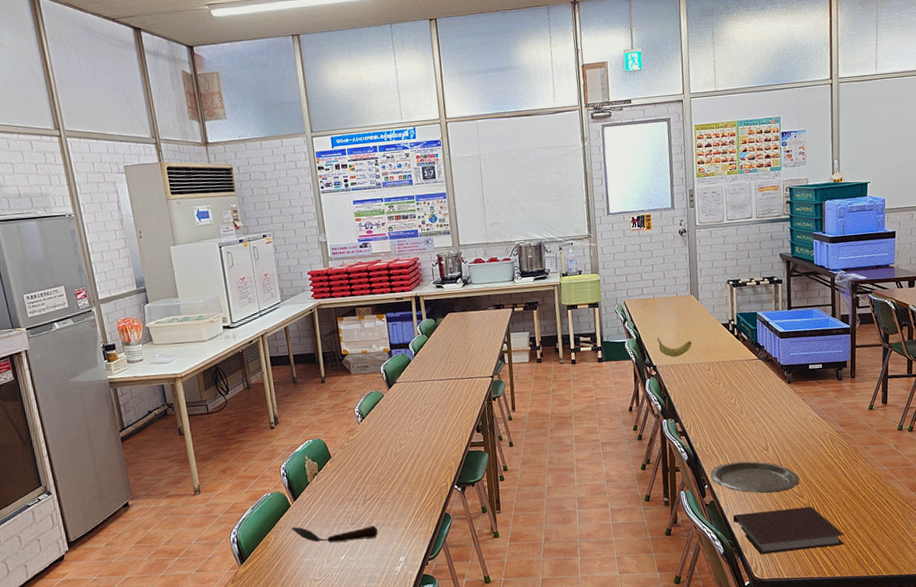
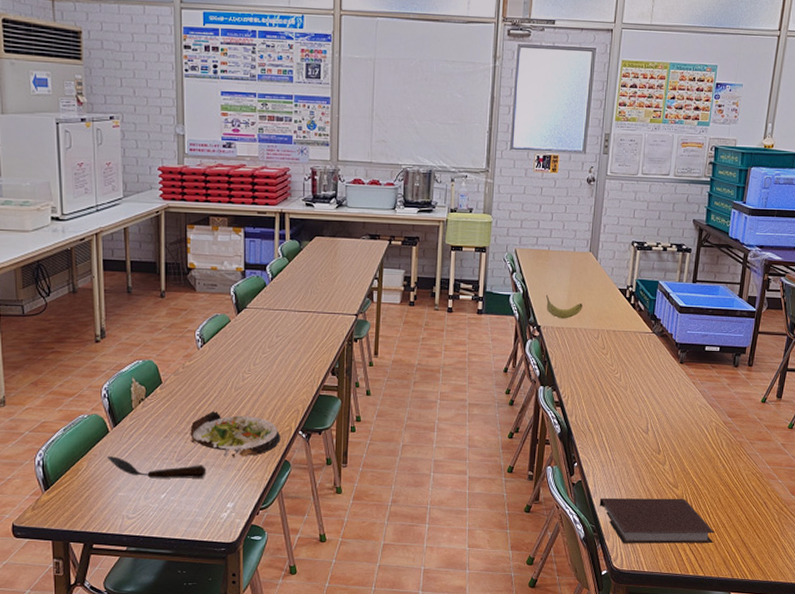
salad plate: none [359,476,439,516] -> present [190,410,281,457]
plate: present [710,461,800,494] -> none [582,442,677,480]

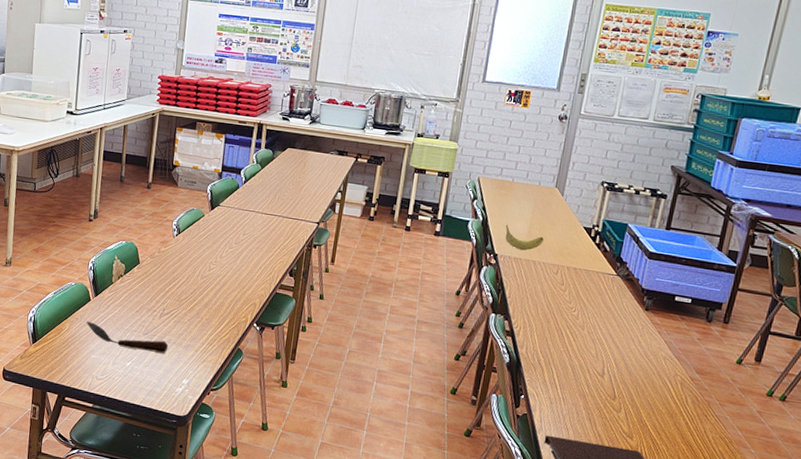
salad plate: present [190,410,281,457] -> none [157,294,237,340]

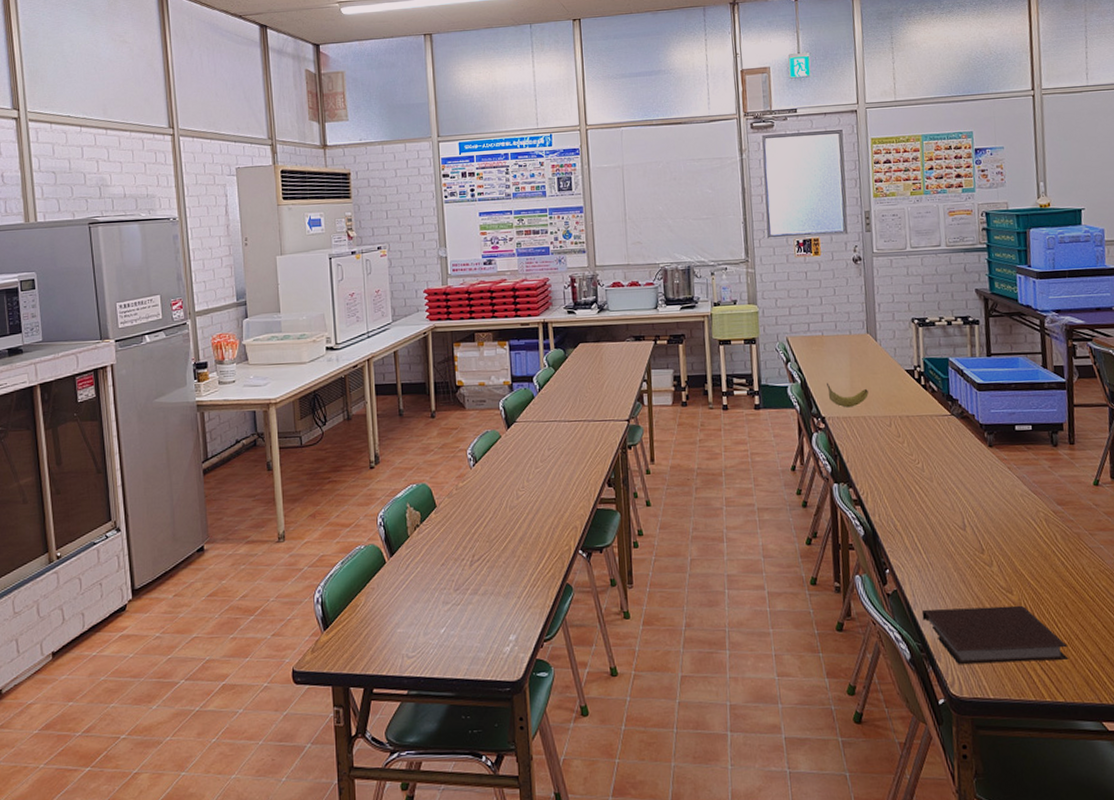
spoon: present [86,321,169,353] -> none [385,589,486,612]

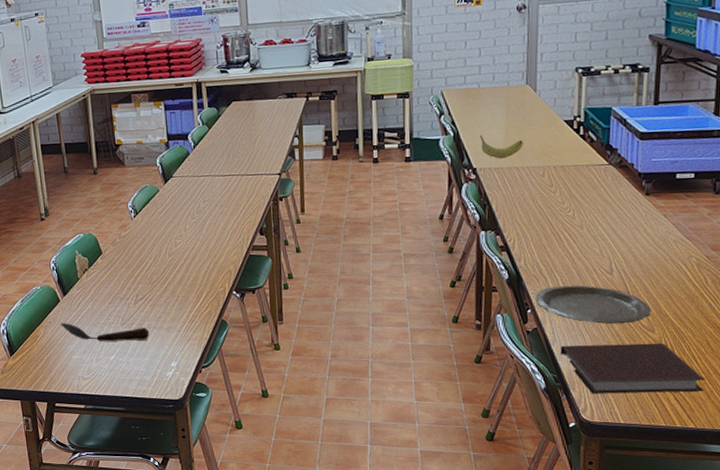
spoon: none [385,589,486,612] -> present [61,323,150,342]
plate: none [892,542,1007,585] -> present [535,285,651,324]

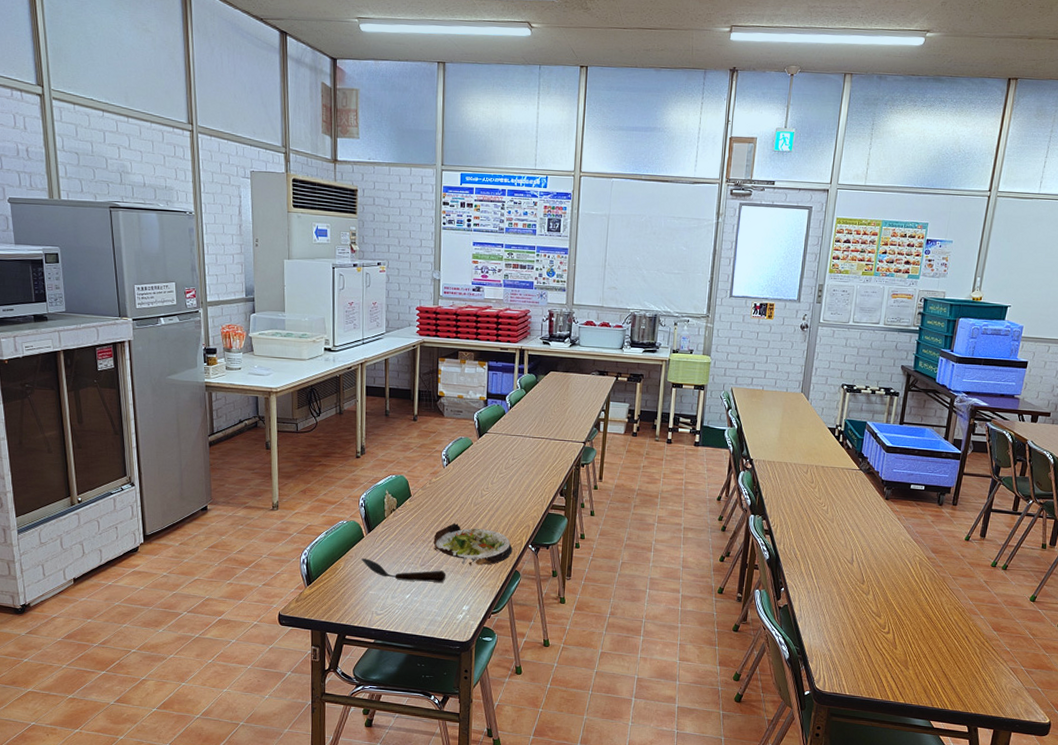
salad plate: none [131,276,216,319] -> present [433,522,513,566]
fruit: present [480,134,523,159] -> none [759,430,793,454]
plate: present [535,285,651,324] -> none [789,569,880,608]
notebook: present [560,342,706,394] -> none [804,622,917,672]

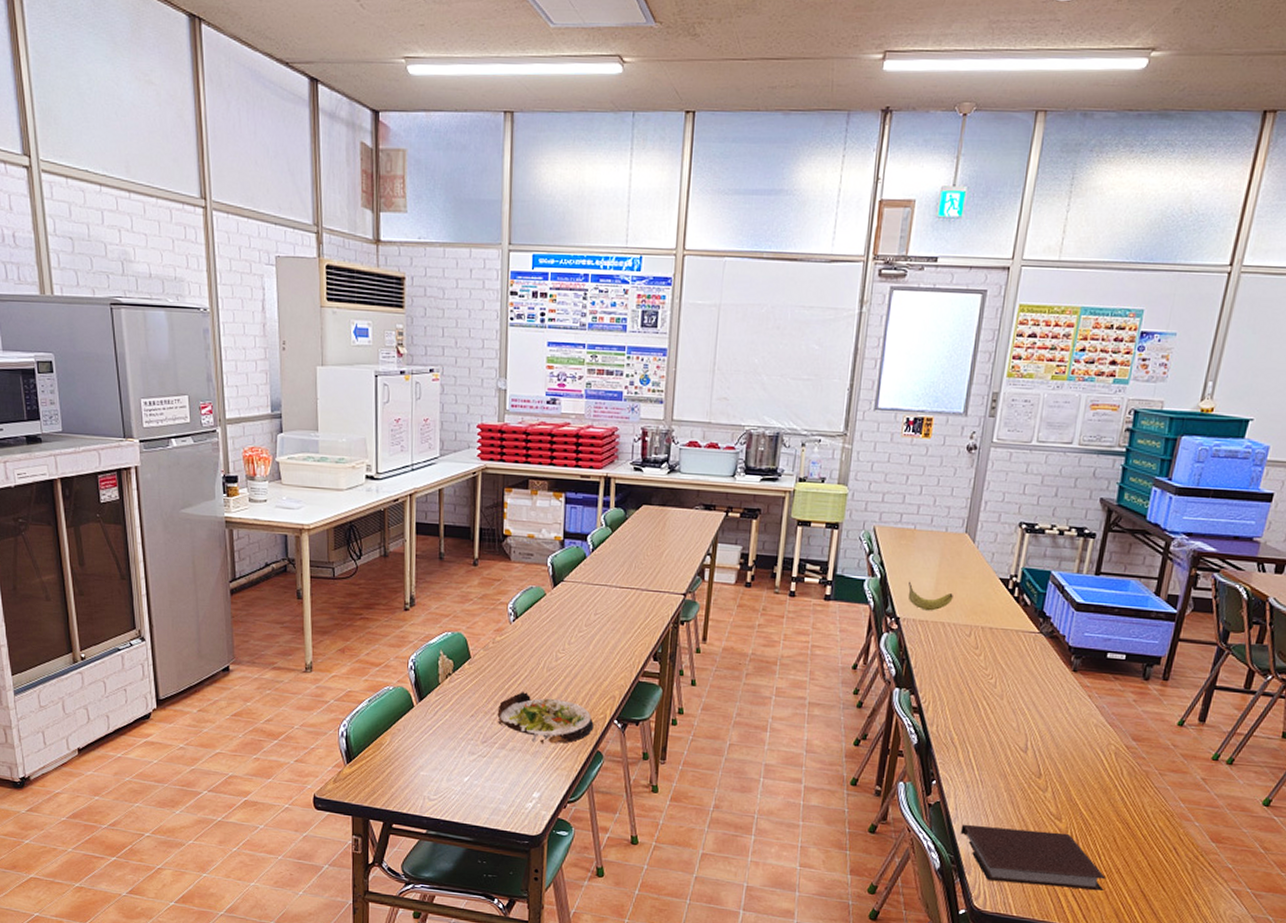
spoon: present [362,558,446,582] -> none [411,732,513,763]
fruit: none [759,430,793,454] -> present [908,581,953,611]
notebook: none [804,622,917,672] -> present [960,824,1107,890]

